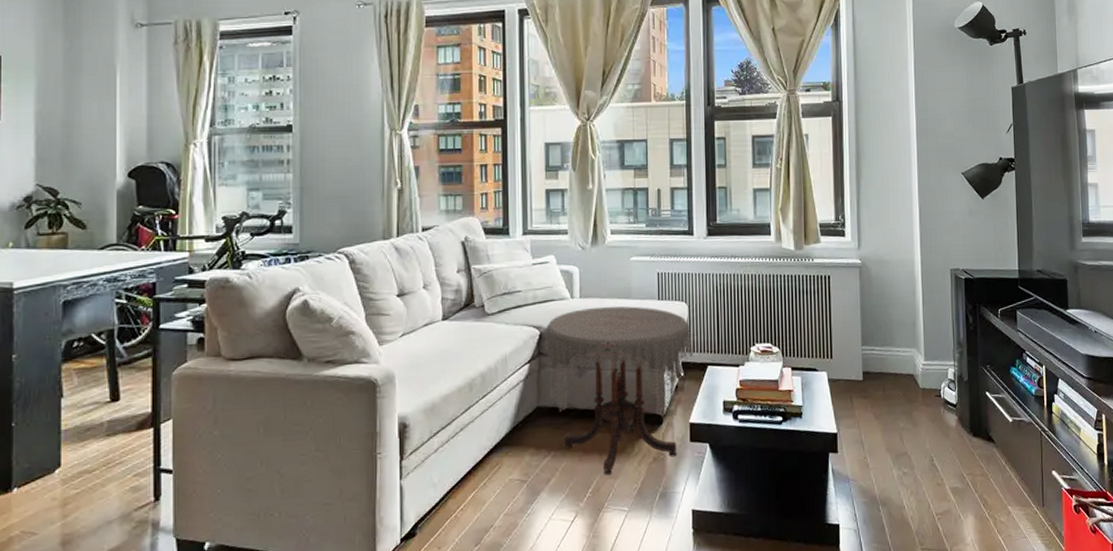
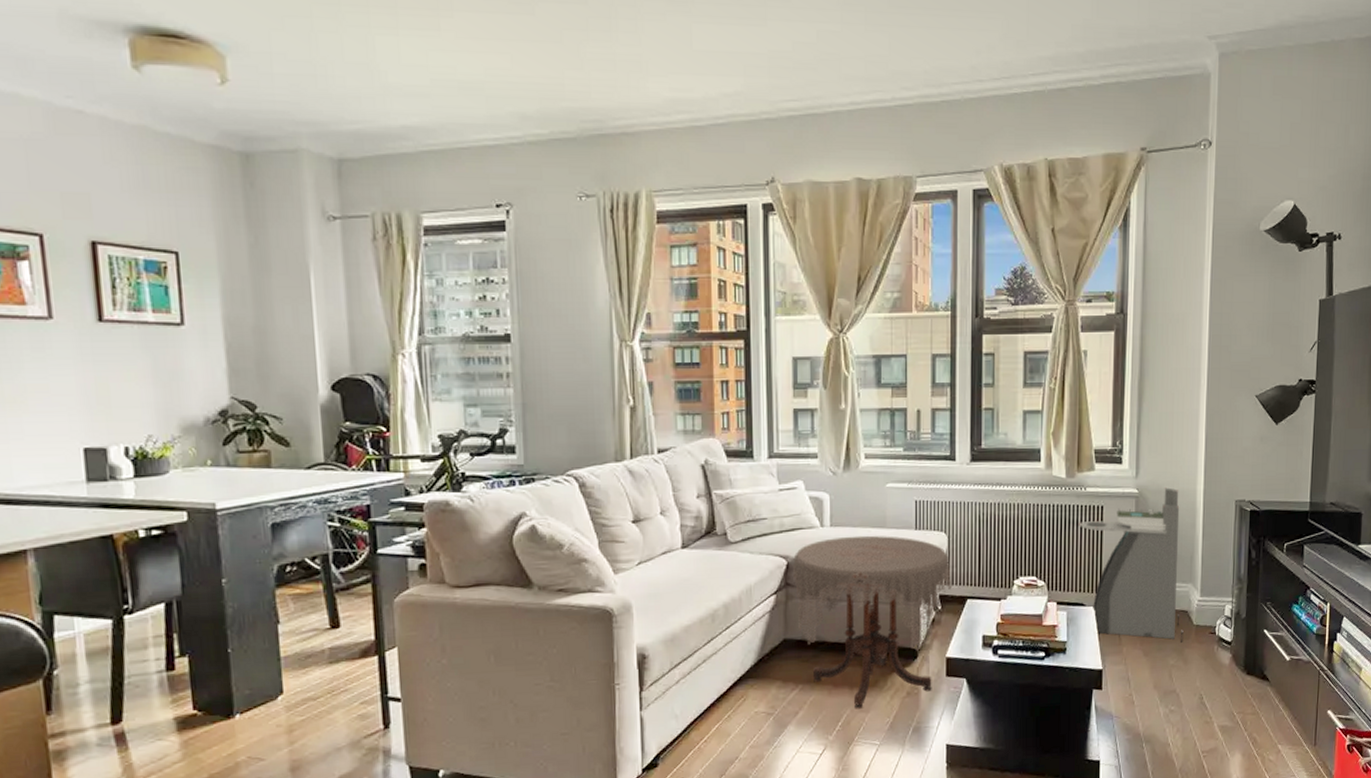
architectural model: none [807,258,911,406] -> present [1078,487,1183,643]

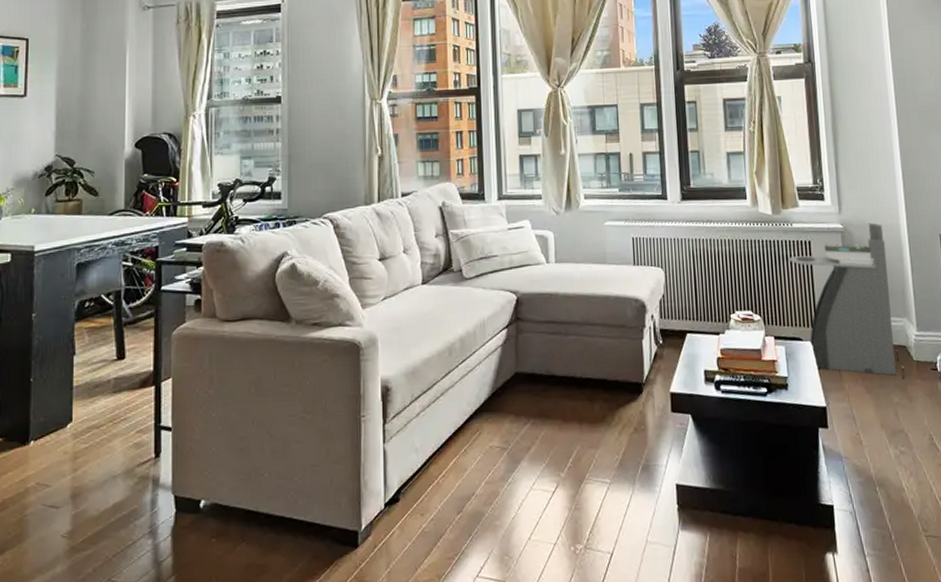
side table: present [793,535,951,709] -> none [522,271,671,445]

